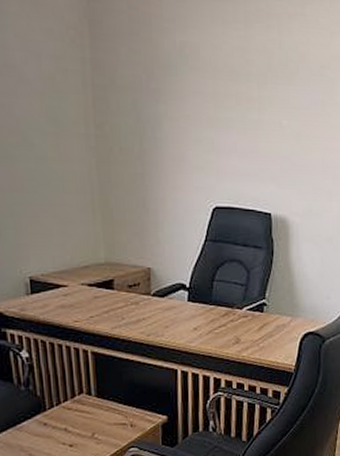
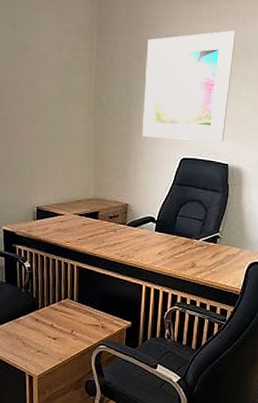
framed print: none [158,38,271,184] -> present [142,30,236,141]

